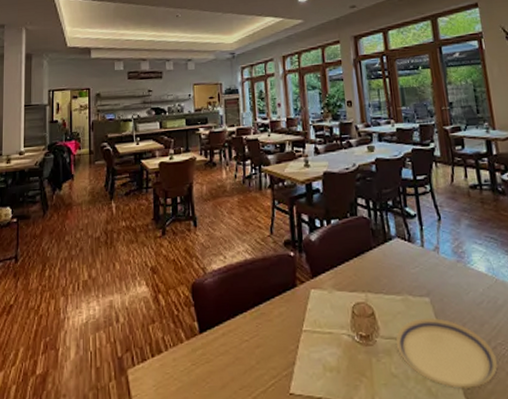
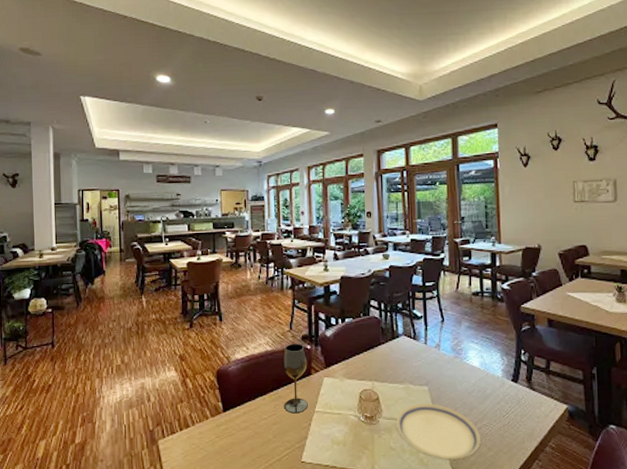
wineglass: none [263,249,294,334] -> present [282,343,308,414]

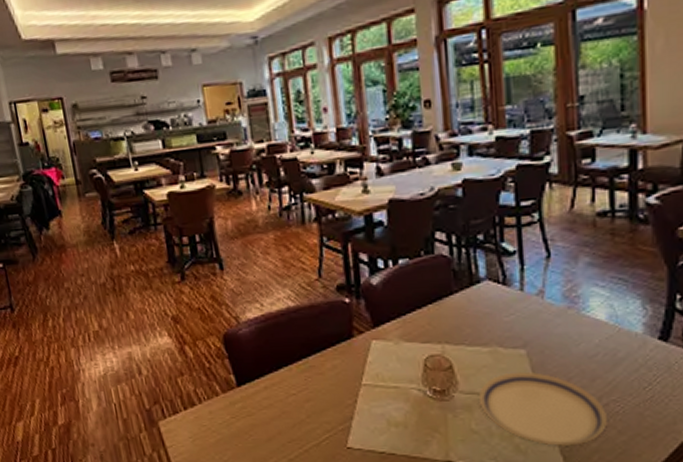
wineglass: present [282,343,308,414] -> none [311,295,352,388]

